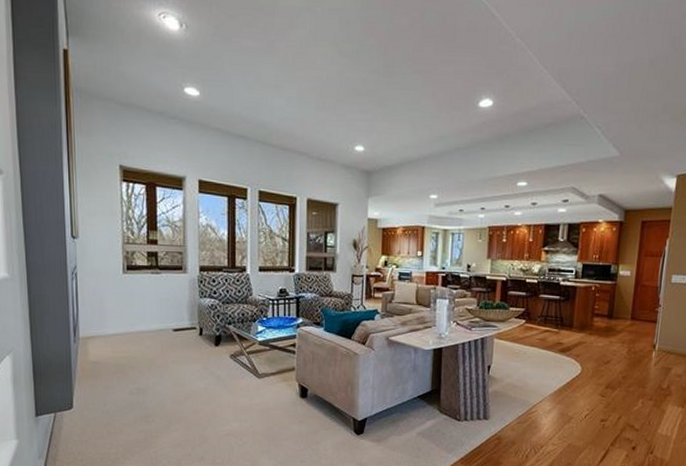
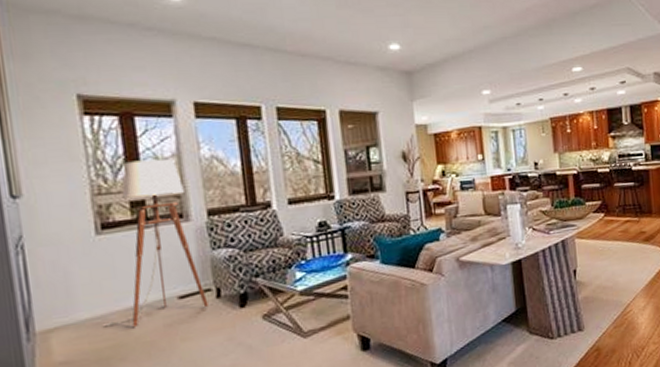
floor lamp: none [122,221,193,347] -> present [103,159,208,328]

